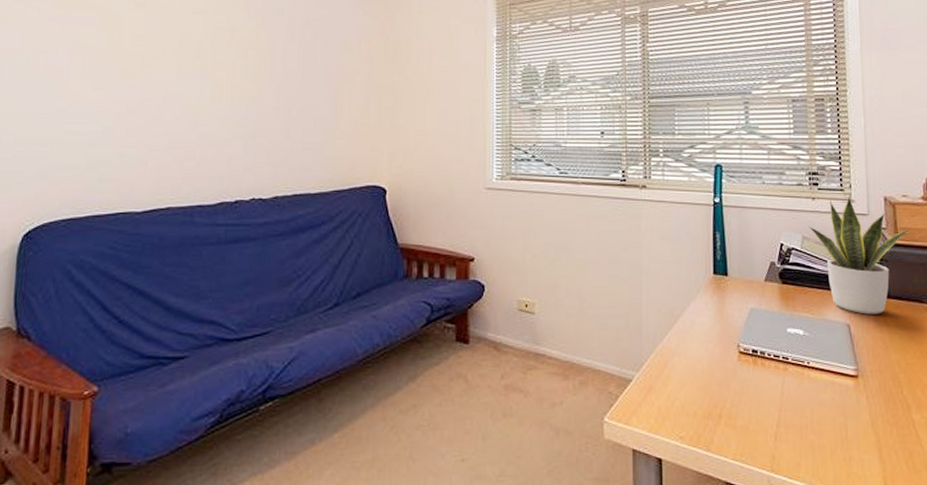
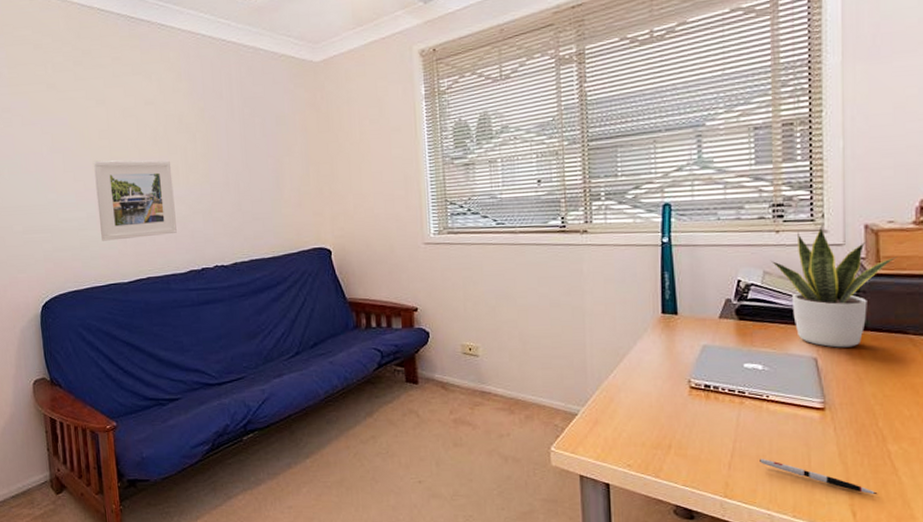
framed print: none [116,68,214,162] -> present [94,160,177,241]
pen: none [803,428,906,467] -> present [760,458,878,495]

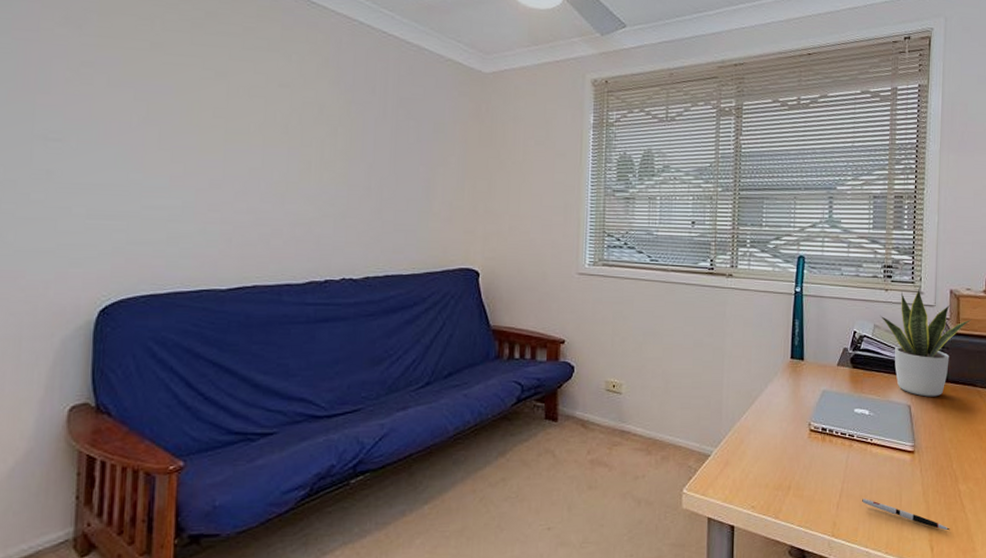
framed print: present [94,160,177,241] -> none [198,141,302,238]

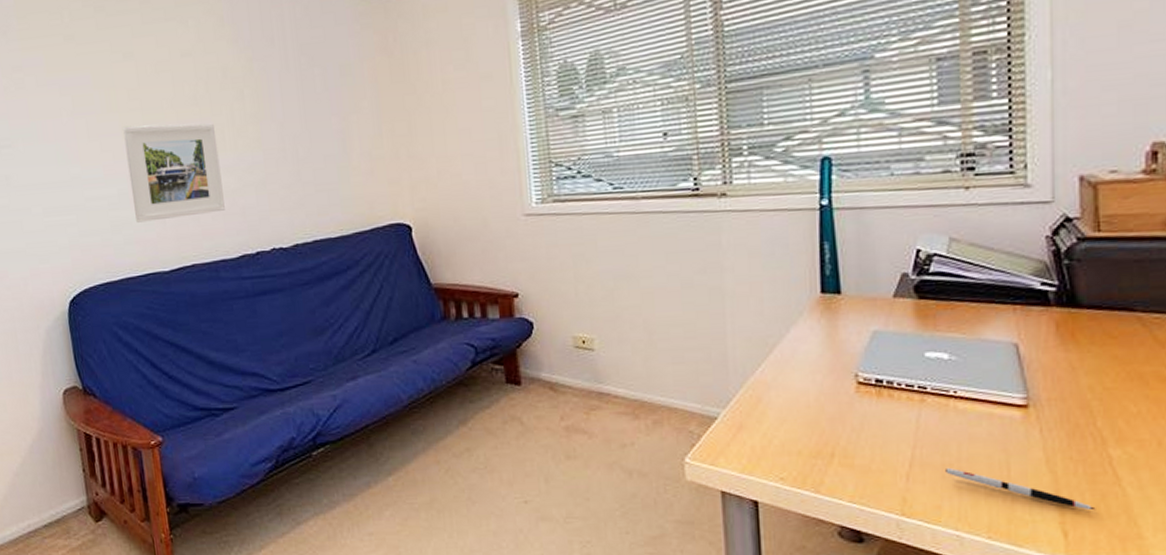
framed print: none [198,141,302,238] -> present [123,123,225,223]
potted plant: present [880,288,972,397] -> none [958,178,1122,331]

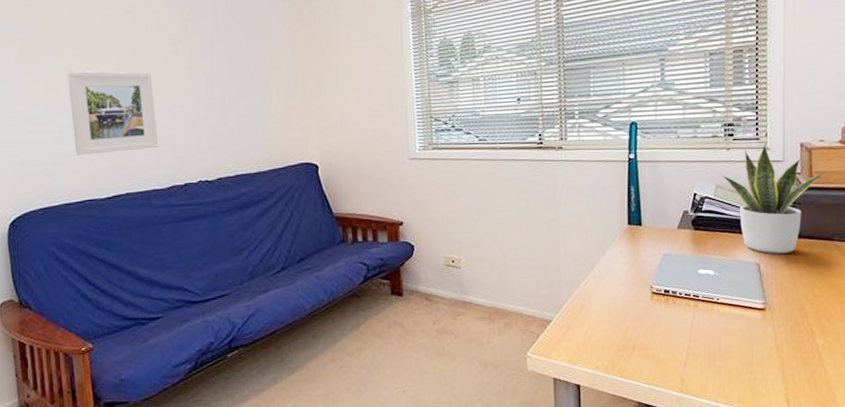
pen: present [945,467,1096,511] -> none [711,355,808,385]
potted plant: none [958,178,1122,331] -> present [722,144,826,254]

